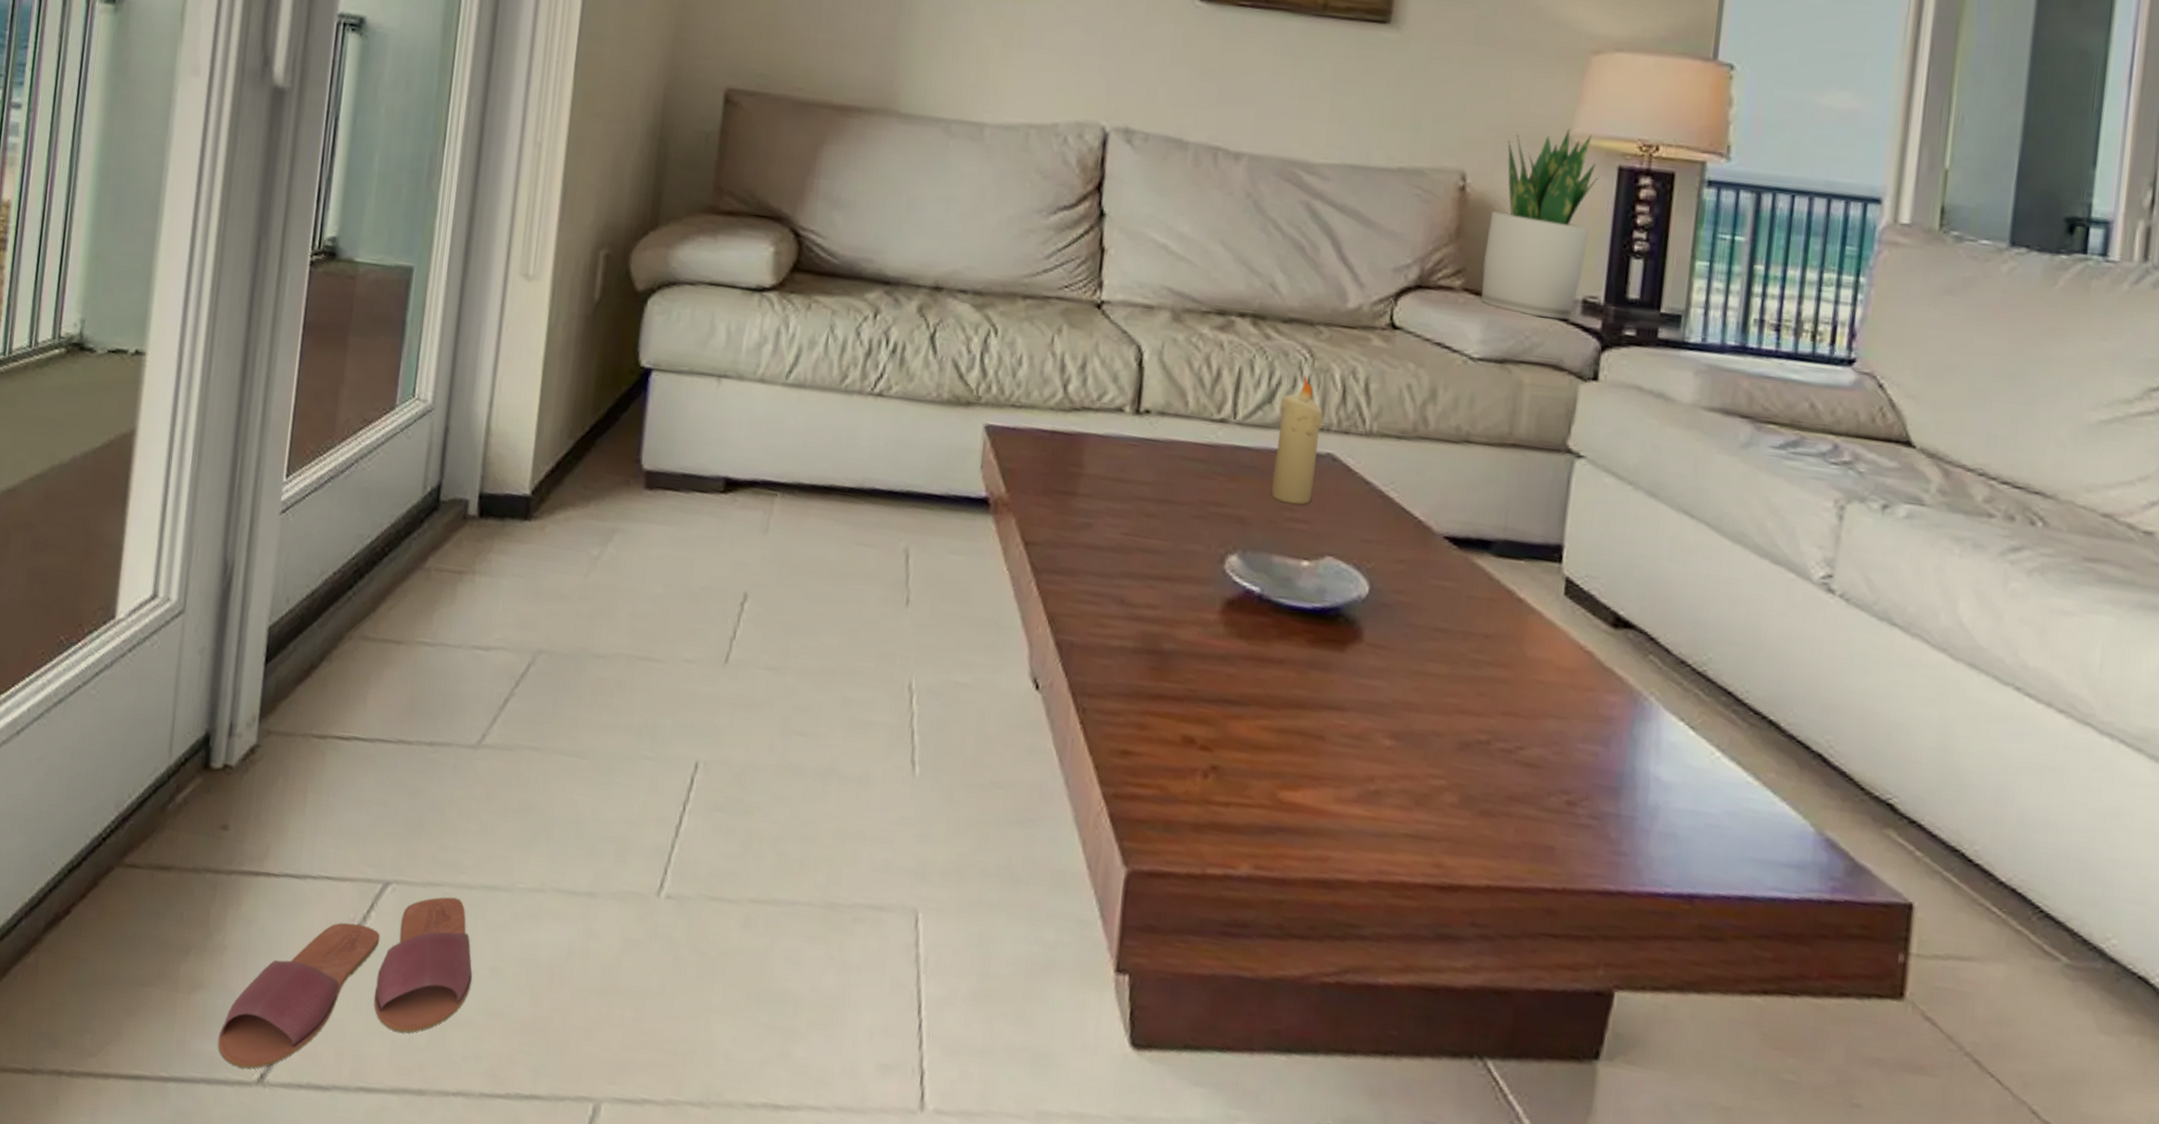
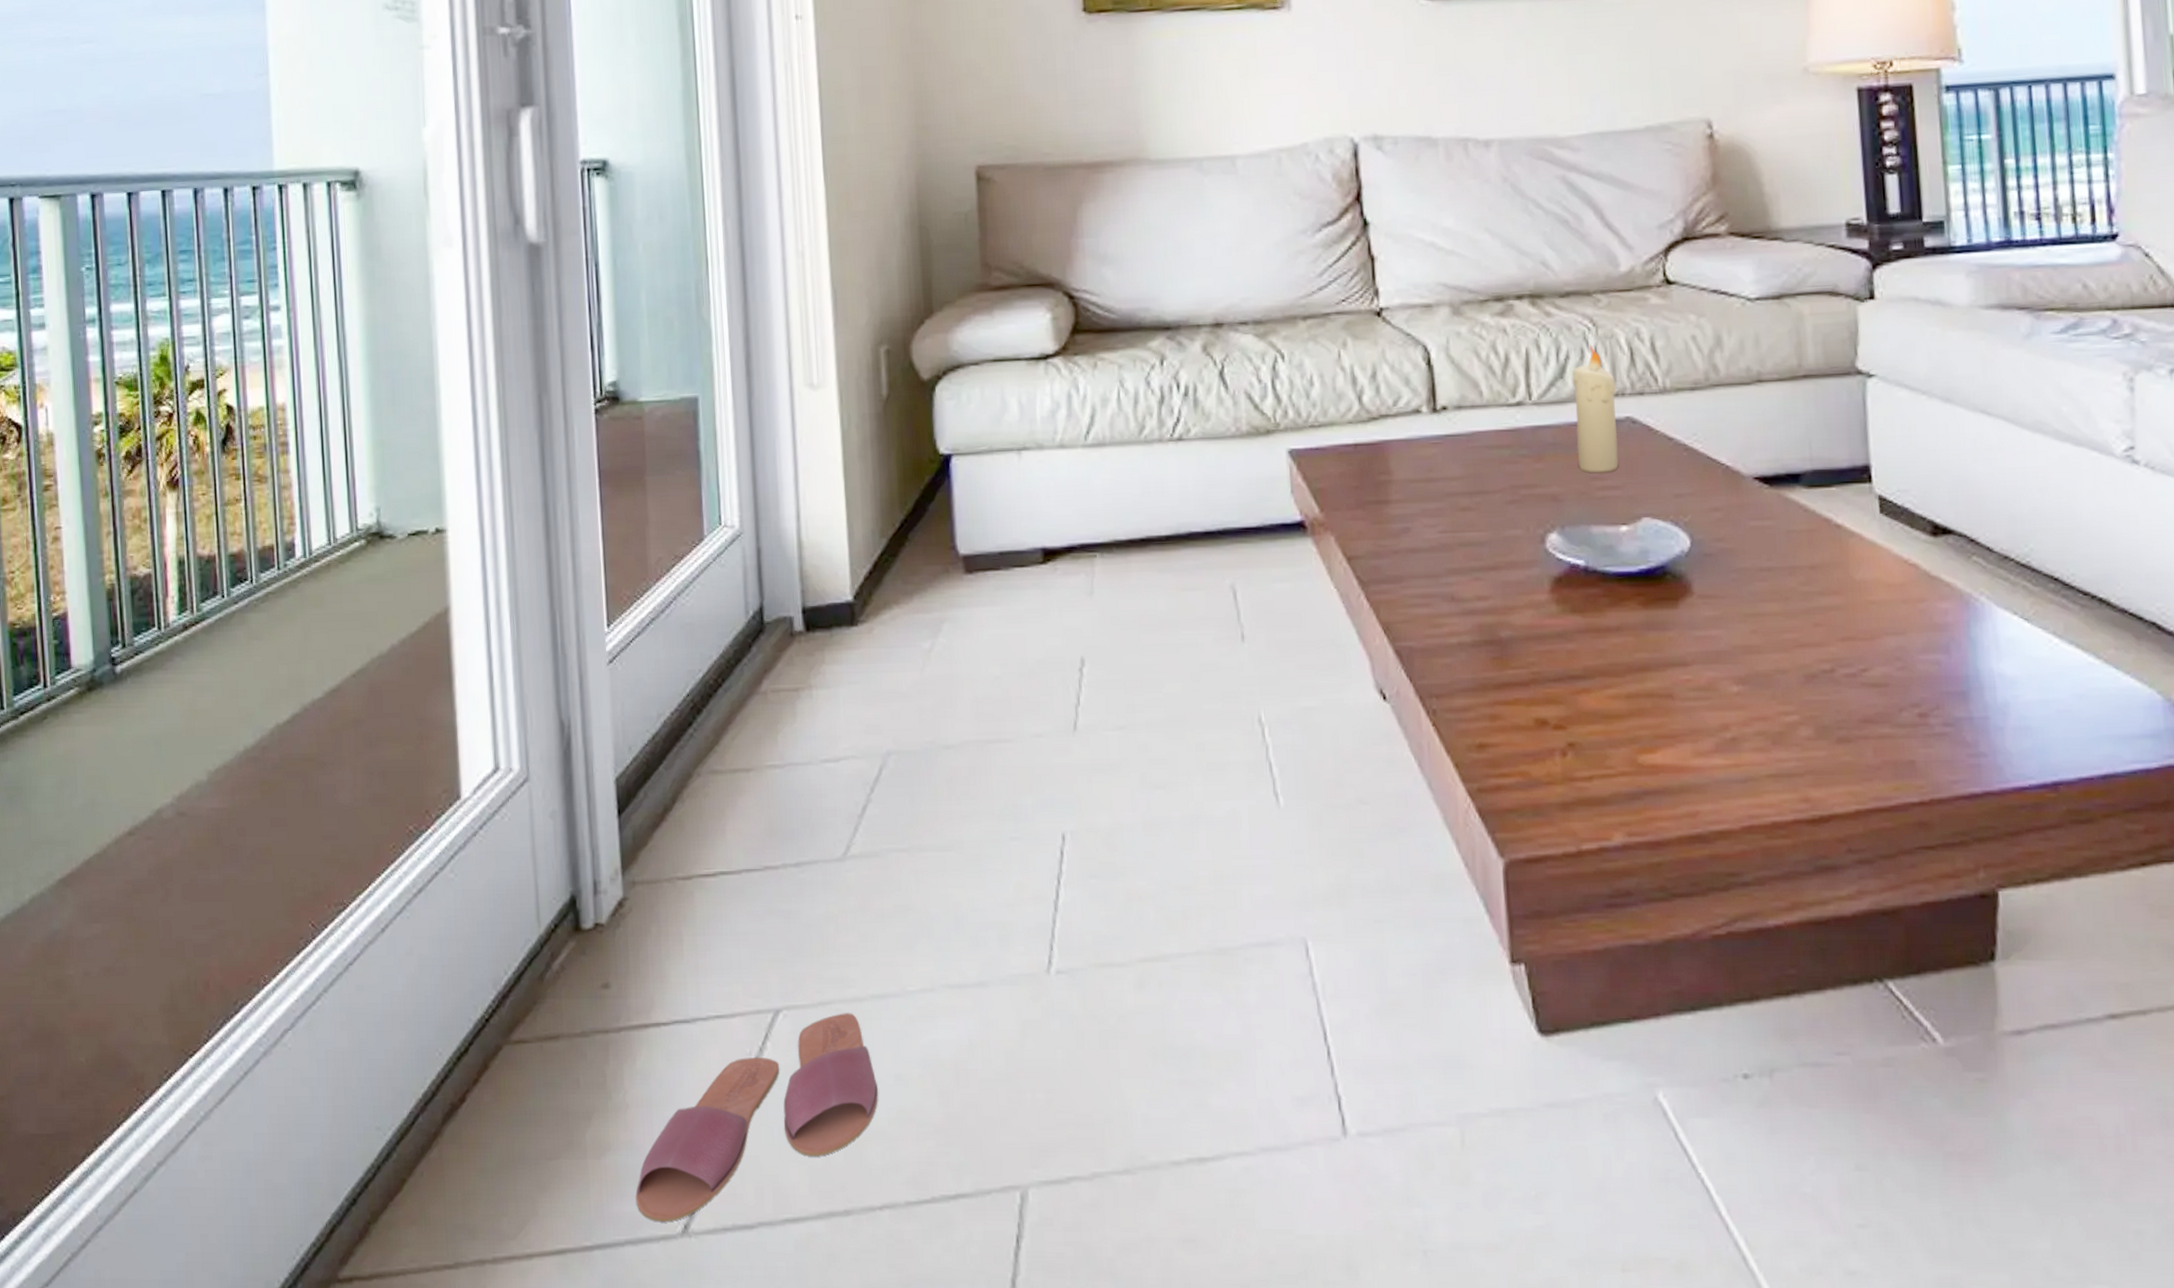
planter: present [1481,128,1600,320] -> none [1742,59,1841,248]

